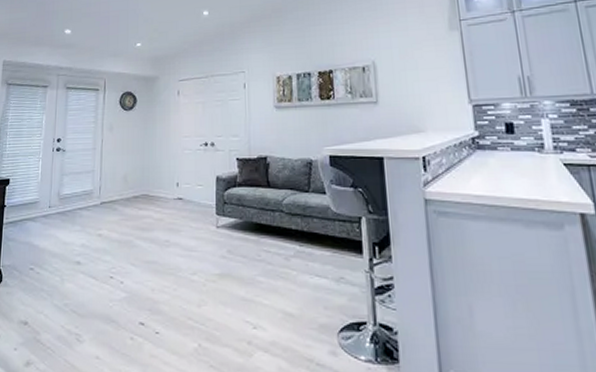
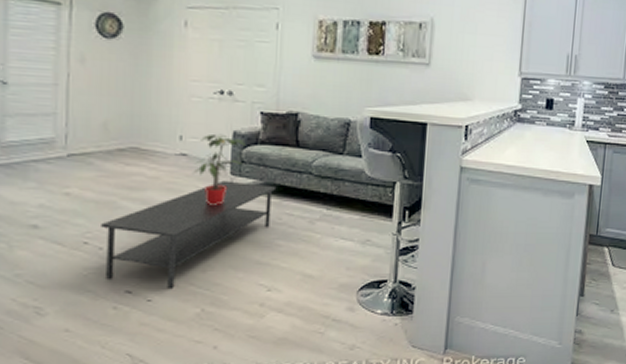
coffee table: none [122,220,253,323] -> present [101,180,275,290]
potted plant: none [188,179,226,243] -> present [194,133,246,205]

